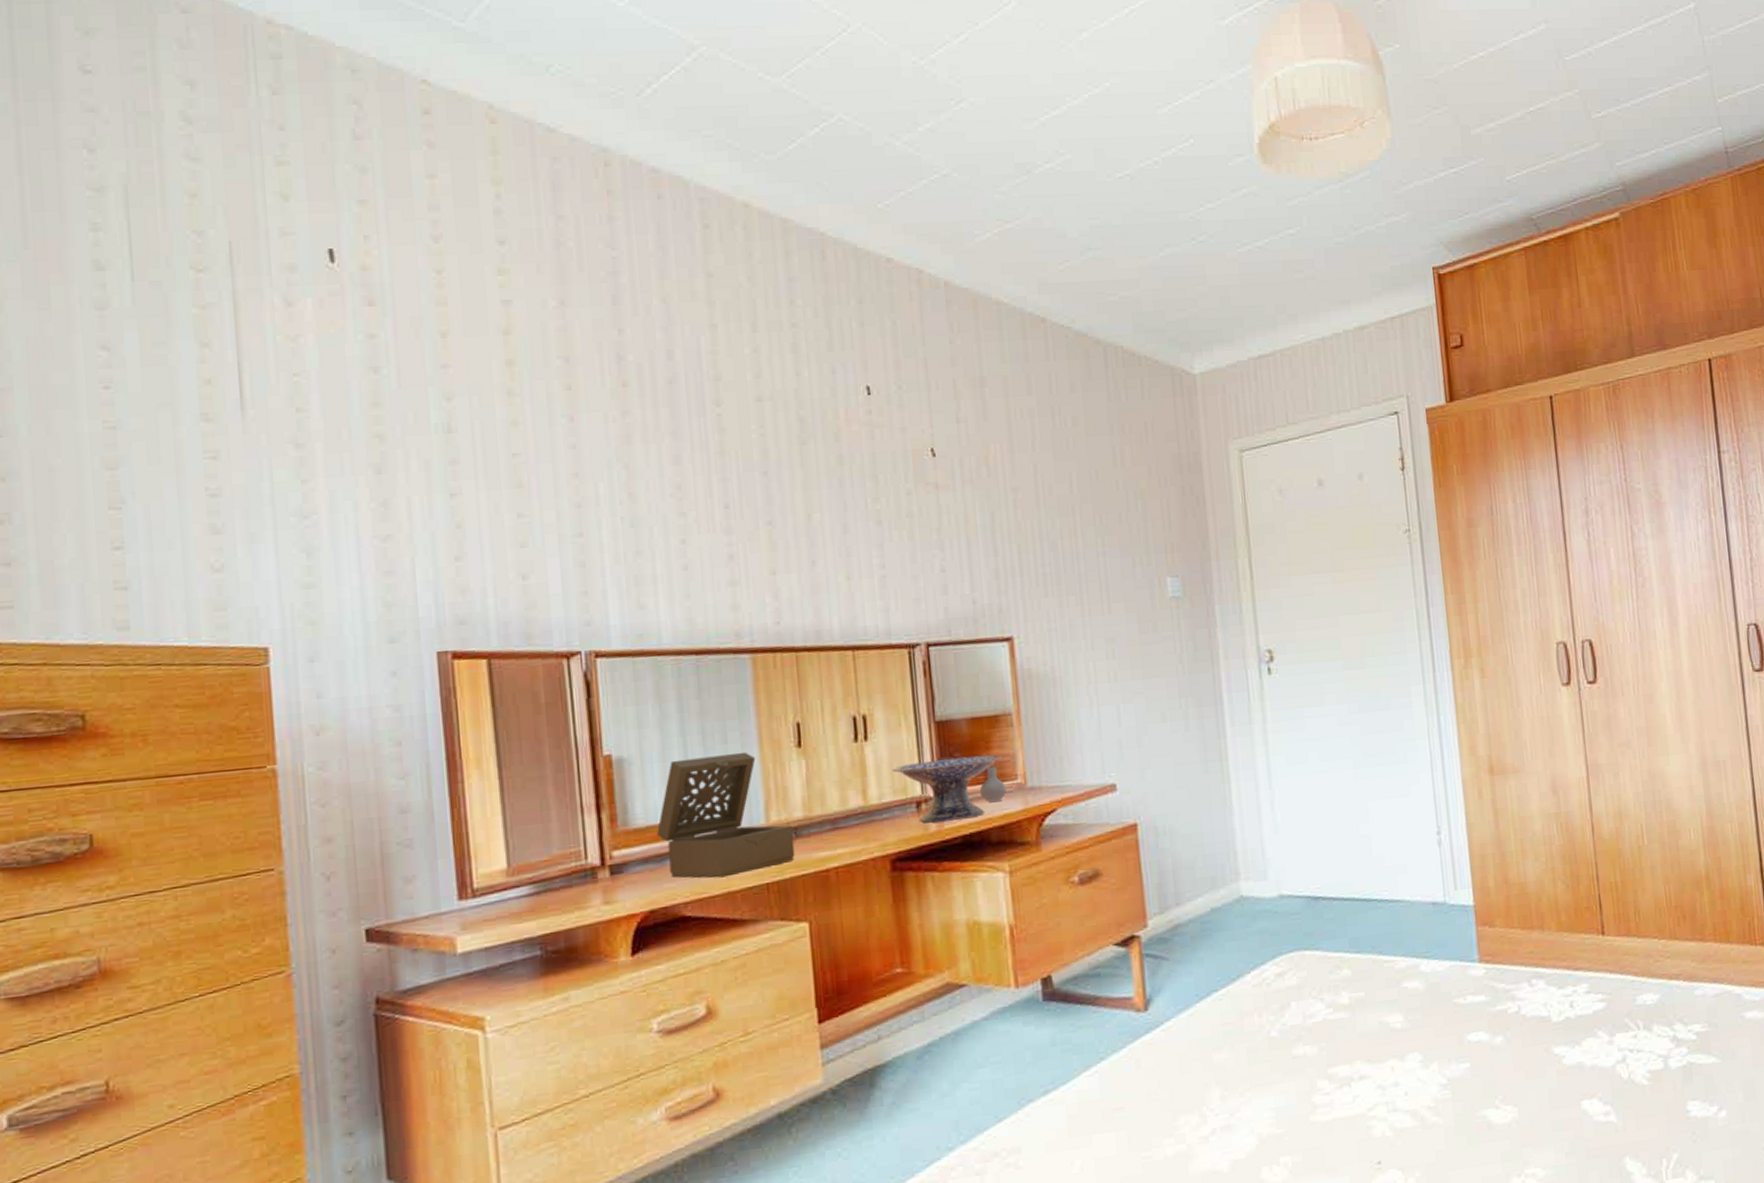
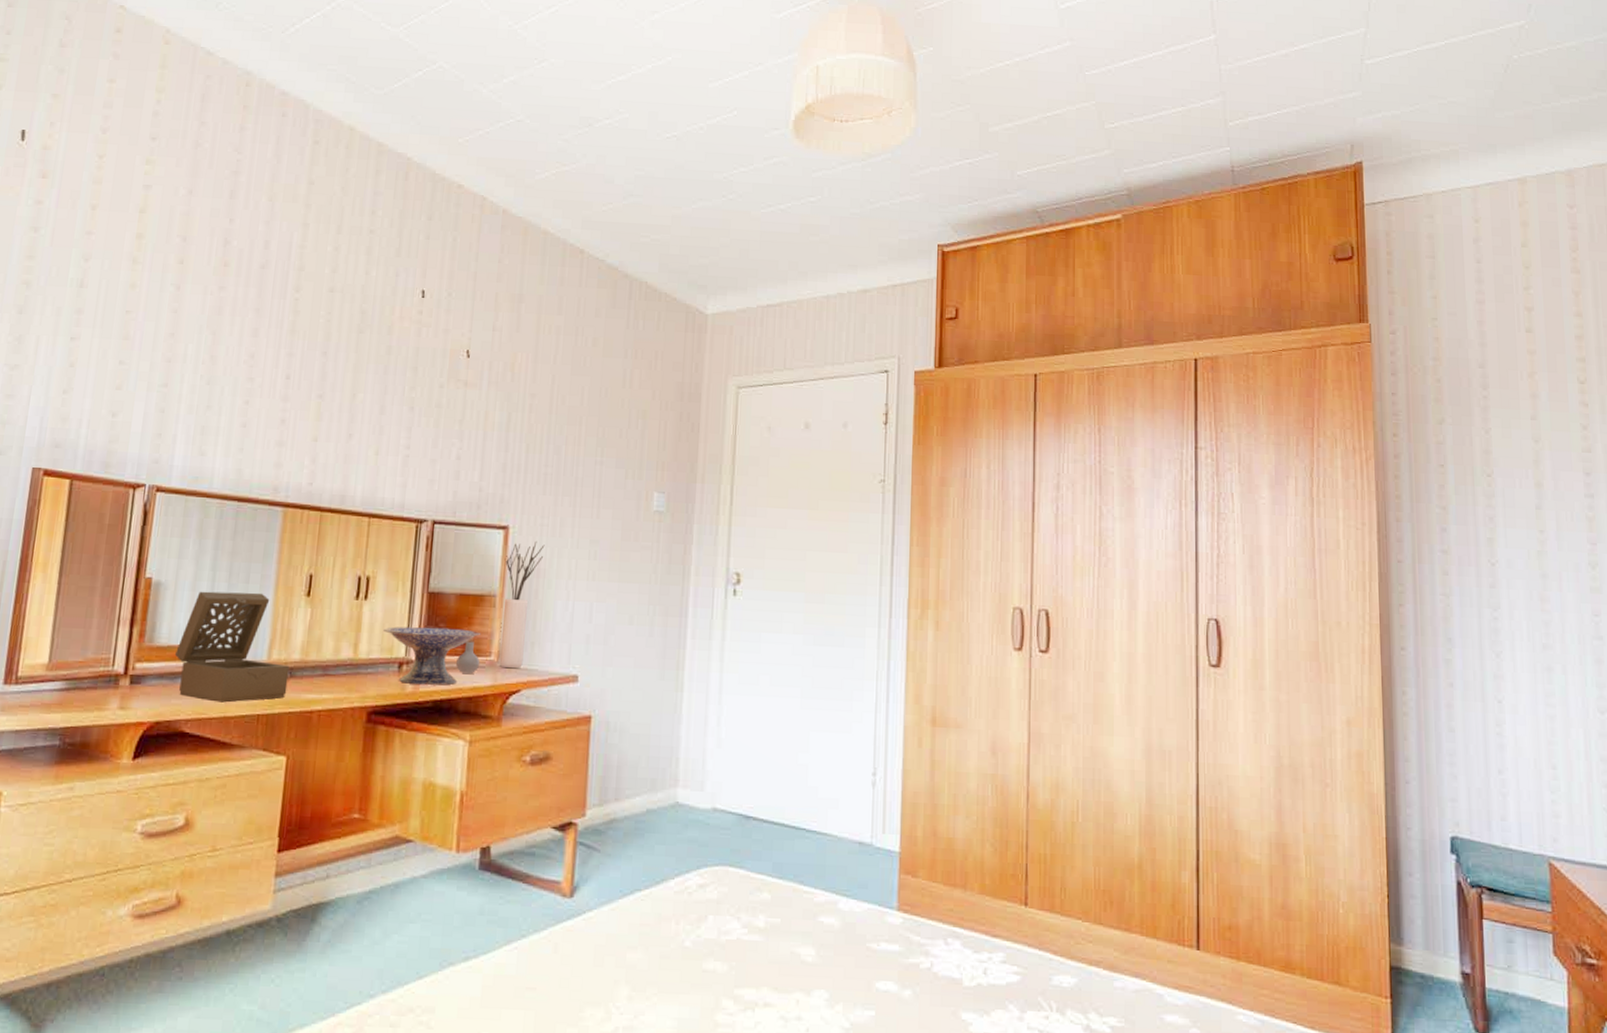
vase: none [1014,648,1058,789] -> present [499,540,545,669]

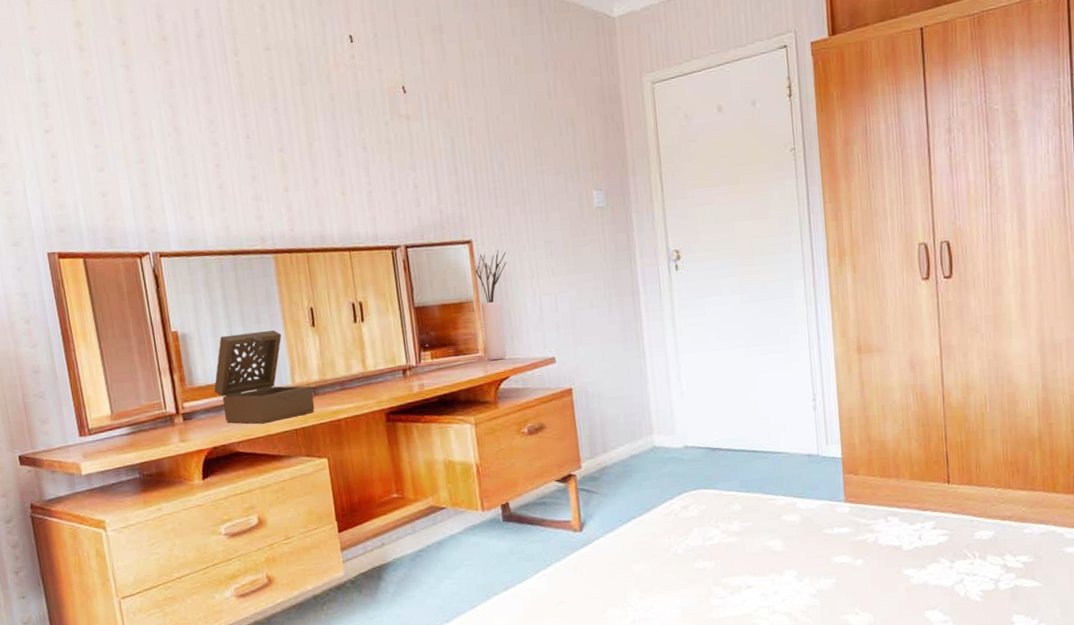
decorative bowl: present [384,626,481,685] -> none [384,333,467,386]
perfume bottle: present [456,638,480,675] -> none [450,340,471,371]

